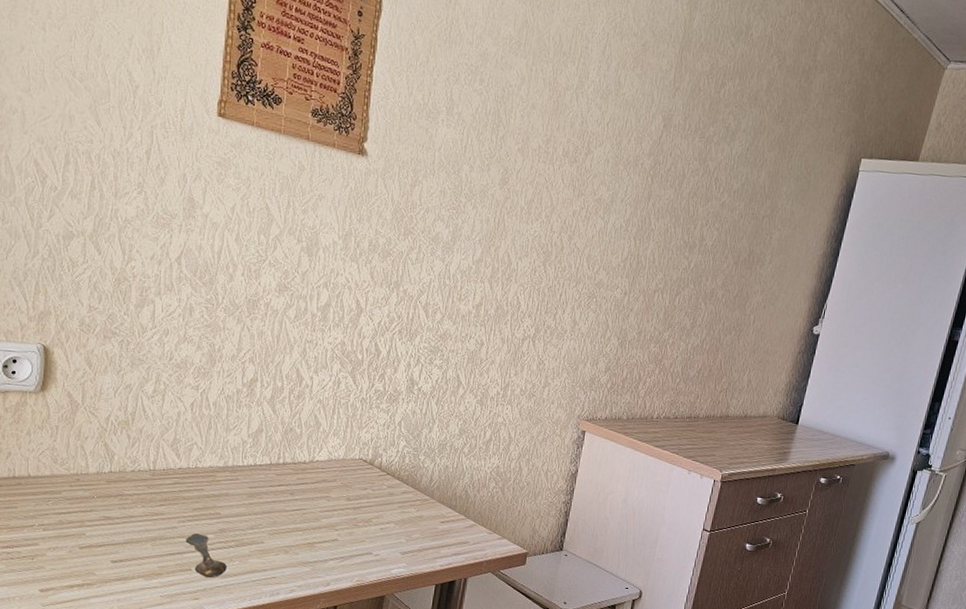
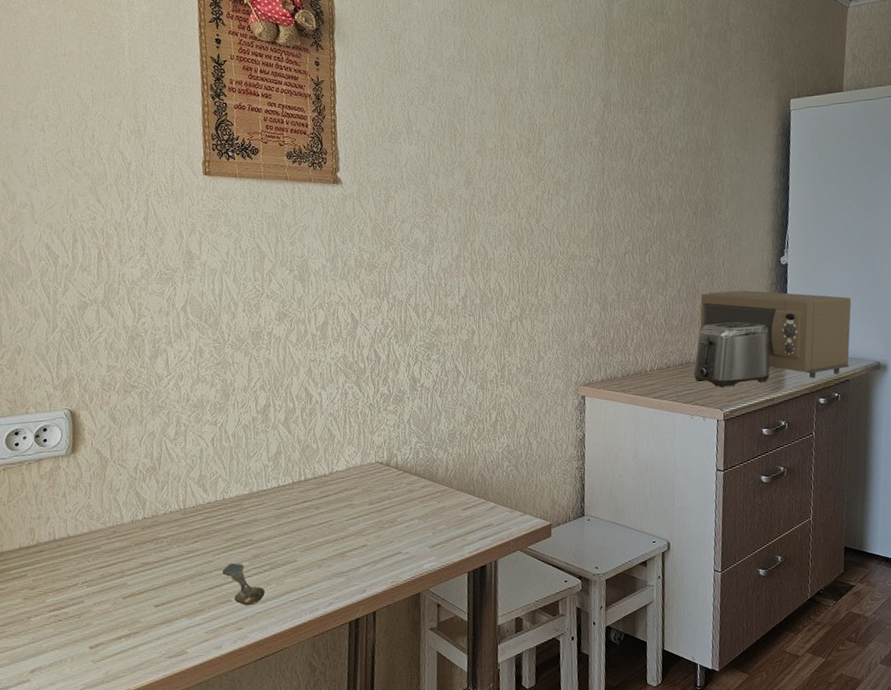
toaster: none [700,382,785,452] -> present [694,321,771,387]
microwave: none [717,348,875,457] -> present [700,290,851,379]

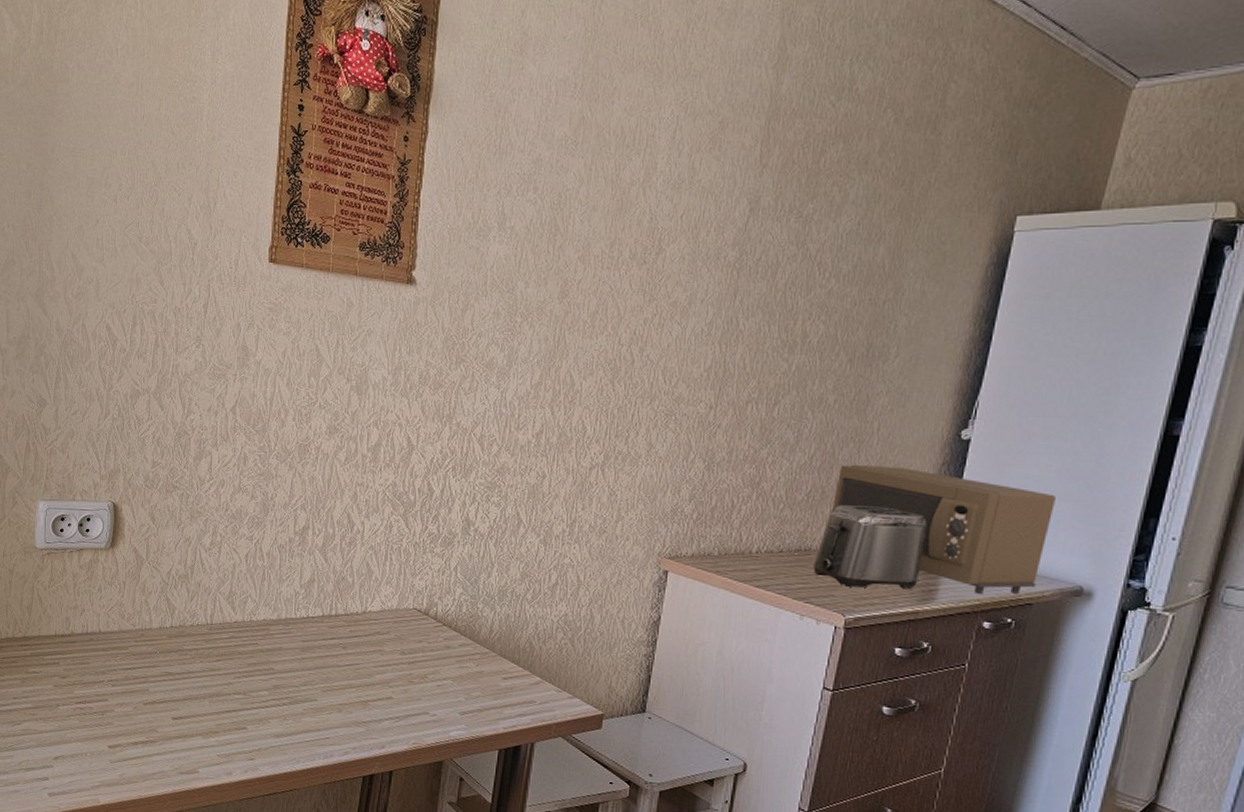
spoon: present [222,563,265,606] -> none [241,690,281,738]

